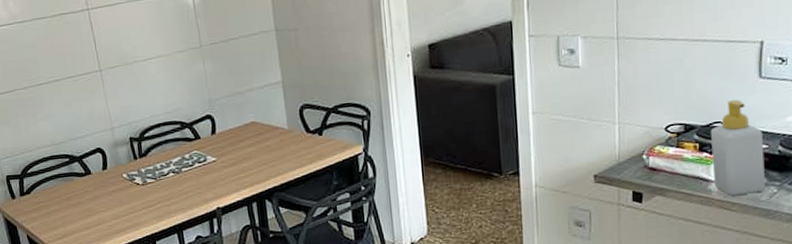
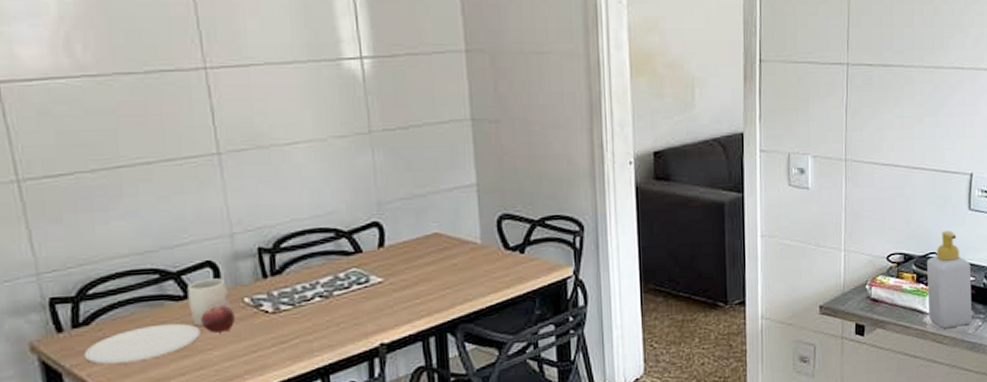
plate: none [28,192,97,221] -> present [84,323,201,365]
mug: none [86,160,114,194] -> present [187,278,230,326]
fruit: none [96,179,118,199] -> present [201,304,235,333]

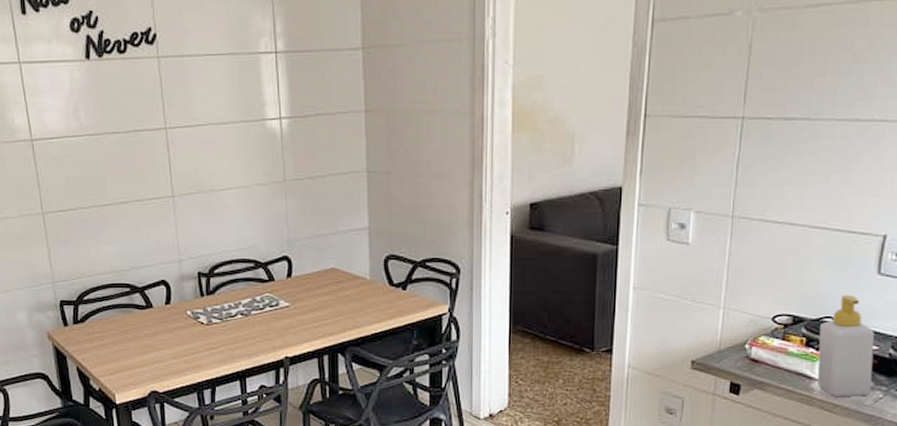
plate: present [84,323,201,365] -> none [80,326,156,353]
mug: present [187,278,230,326] -> none [148,294,177,330]
fruit: present [201,304,235,333] -> none [157,315,180,336]

